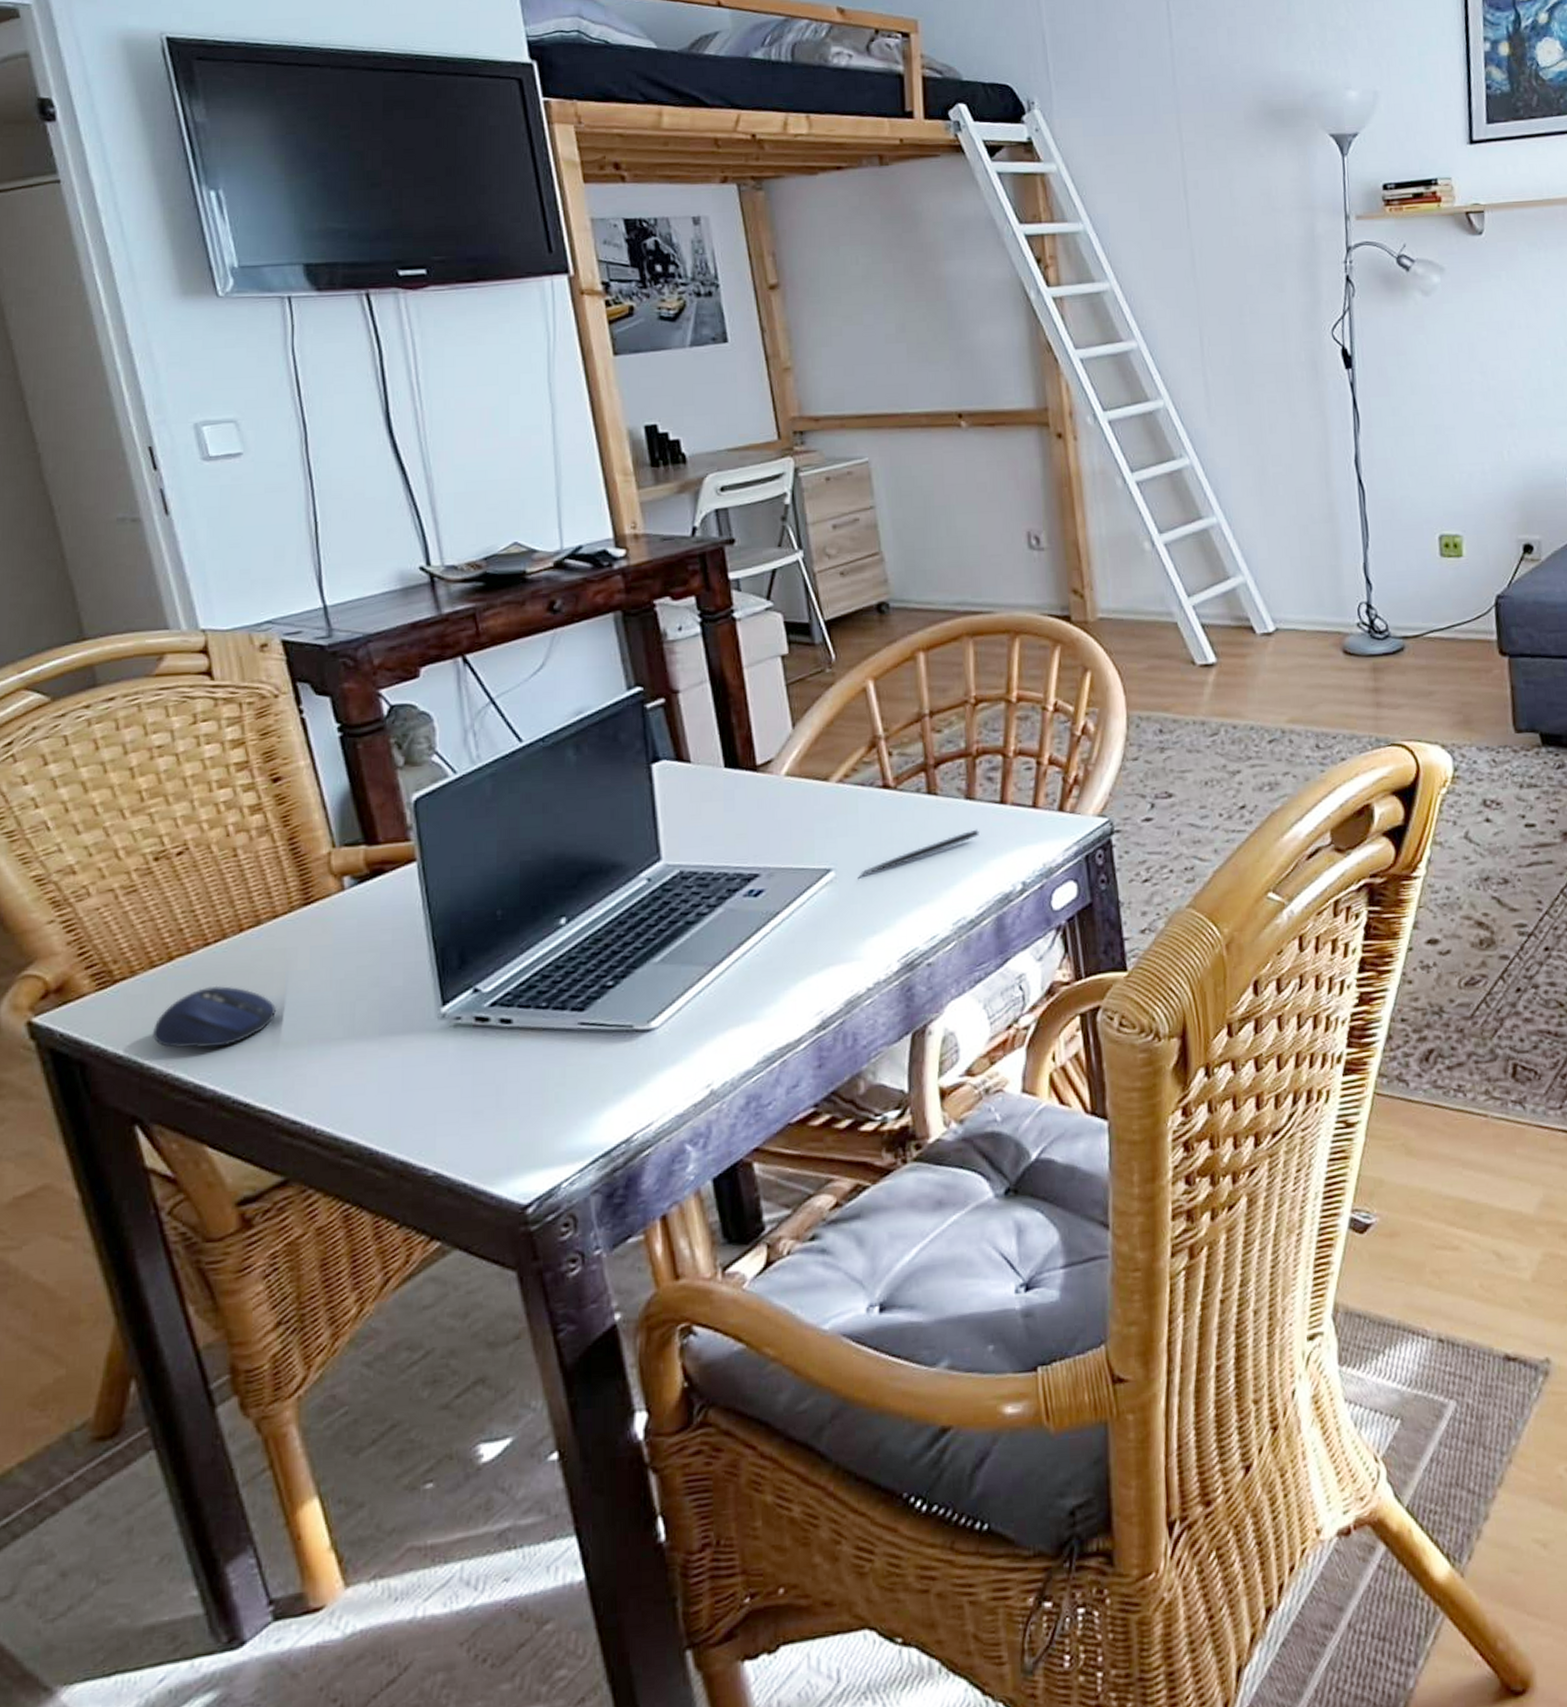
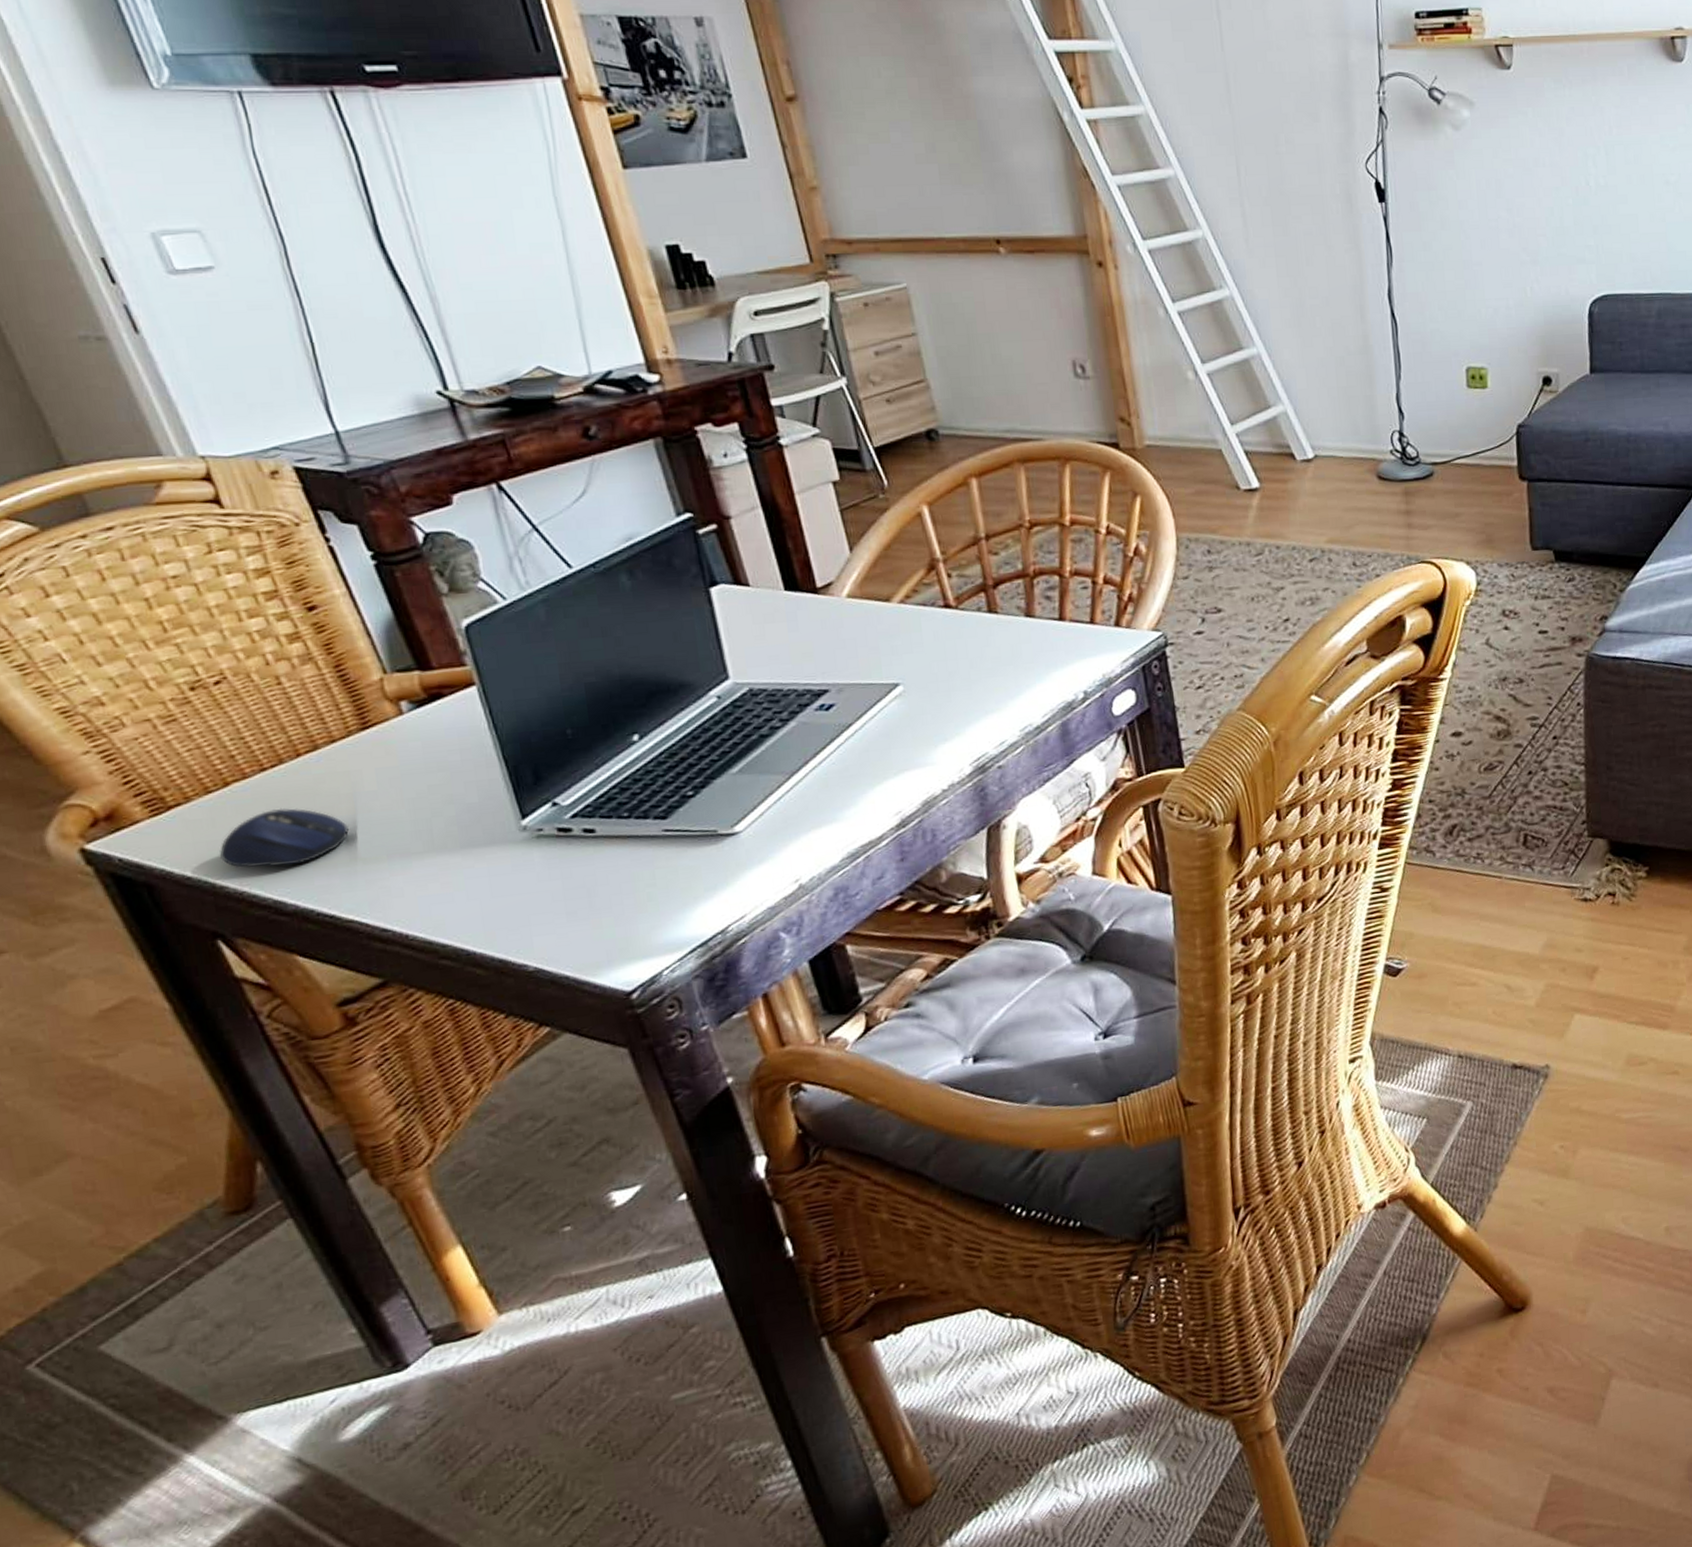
pen: present [859,829,979,876] -> none [927,644,1041,689]

